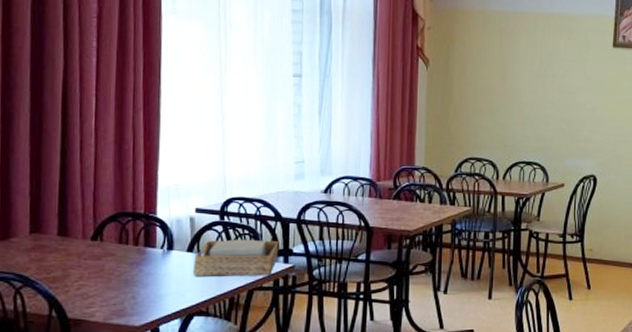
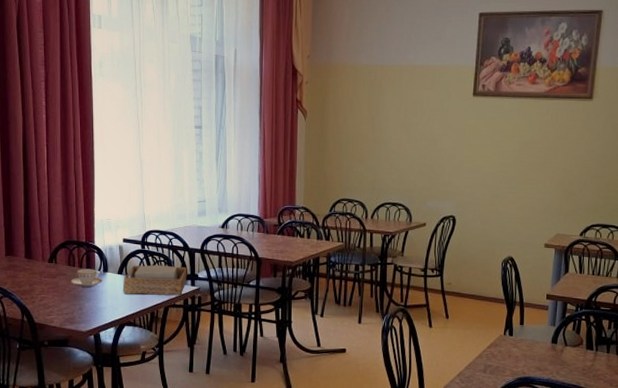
teacup: none [121,247,166,271] -> present [71,269,103,288]

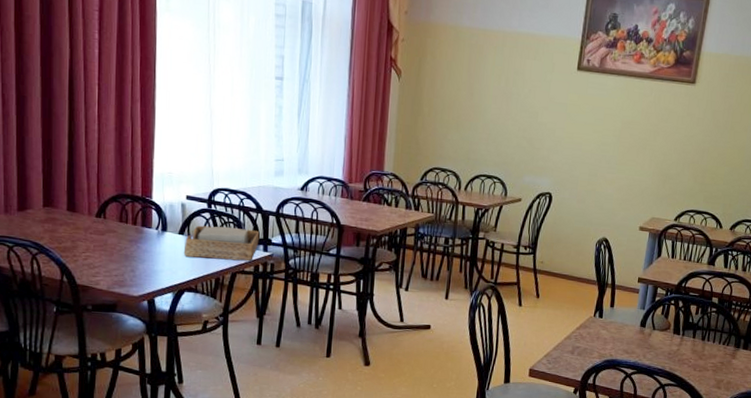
teacup: present [71,269,103,288] -> none [122,226,161,248]

